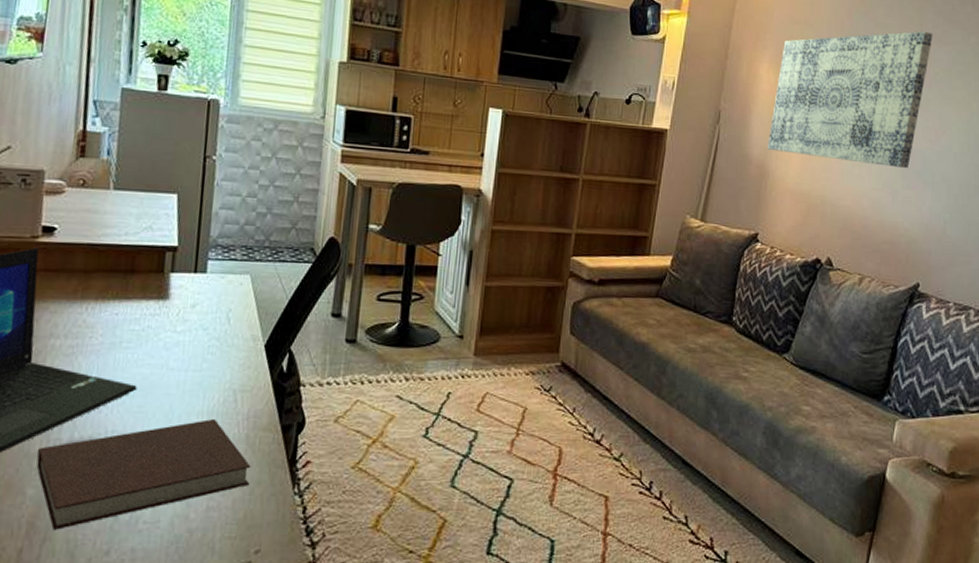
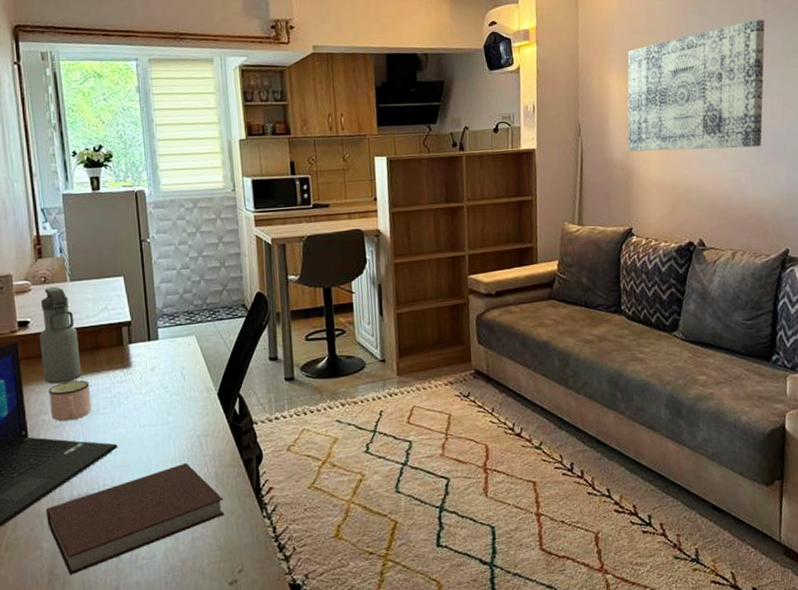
water bottle: none [62,192,112,306] -> present [39,286,81,384]
mug: none [63,304,117,351] -> present [49,380,92,422]

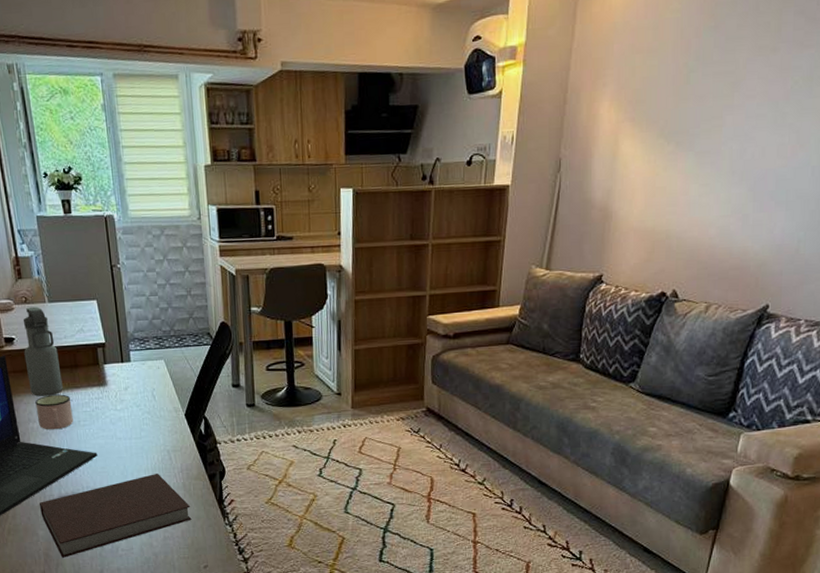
wall art: present [627,18,765,152] -> none [610,36,793,192]

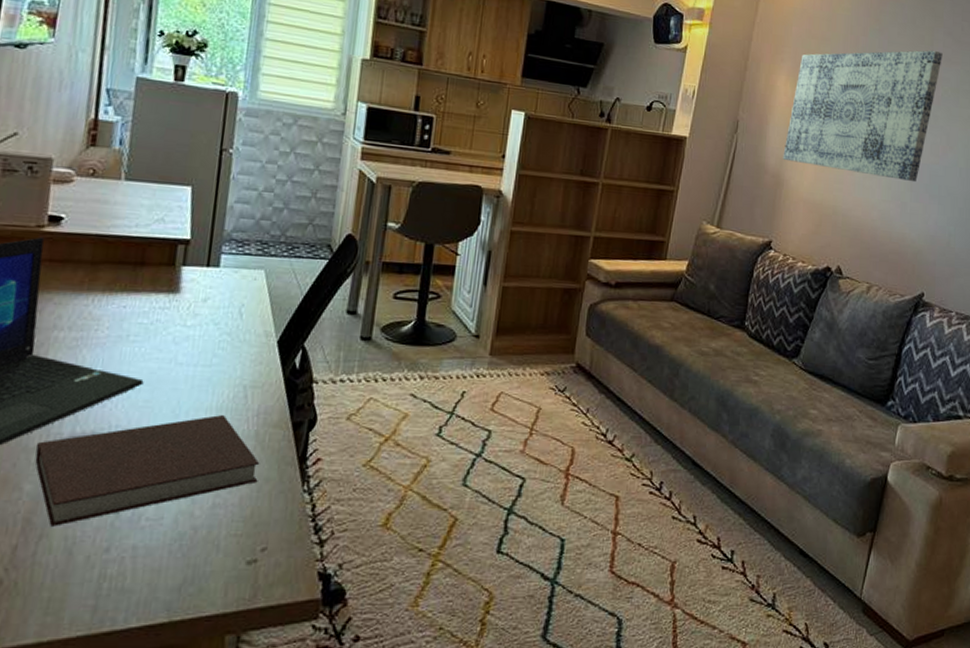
water bottle: present [23,306,63,396] -> none [67,182,122,298]
mug: present [35,394,74,430] -> none [67,296,124,344]
wall art: none [610,36,793,192] -> present [783,50,943,183]

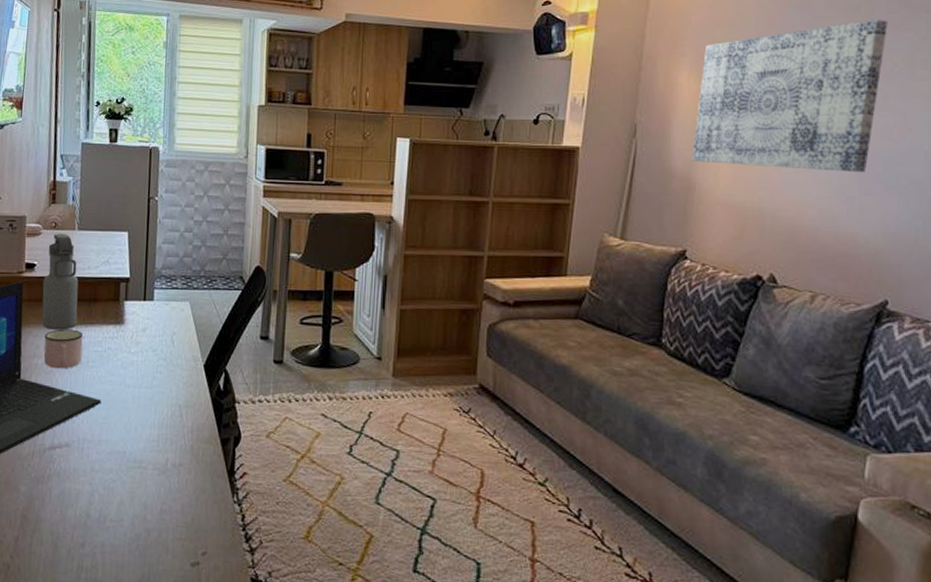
notebook: present [34,414,260,526] -> none [27,430,196,523]
water bottle: none [67,182,122,298] -> present [42,233,79,330]
mug: none [67,296,124,344] -> present [44,329,84,369]

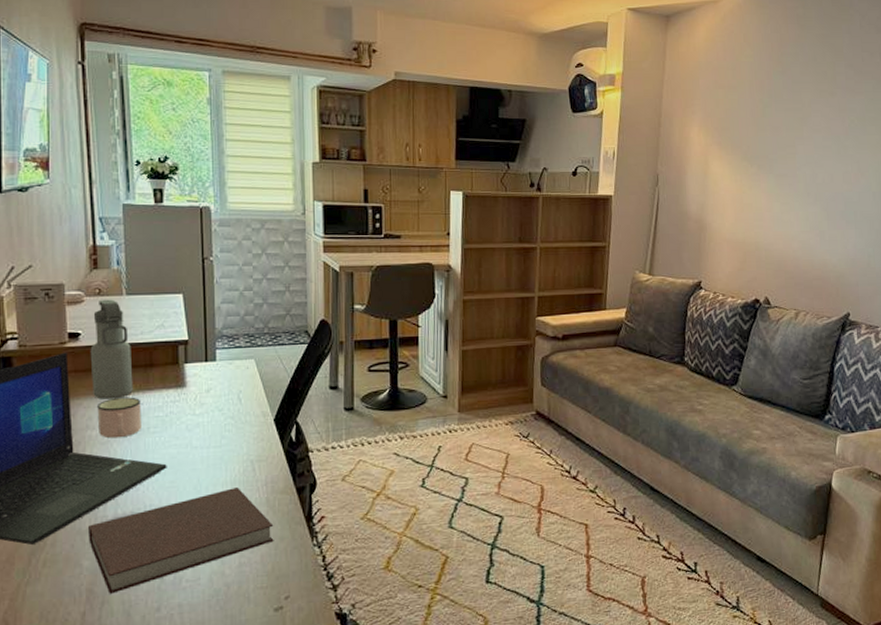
notebook: none [27,430,196,523] -> present [89,486,274,594]
wall art: present [692,19,888,173] -> none [703,83,846,211]

